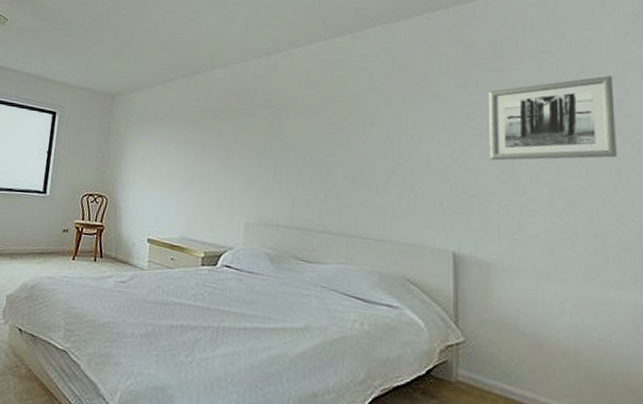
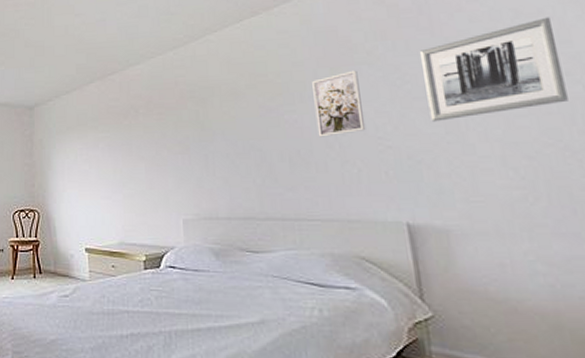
wall art: none [383,101,429,162] -> present [312,70,366,137]

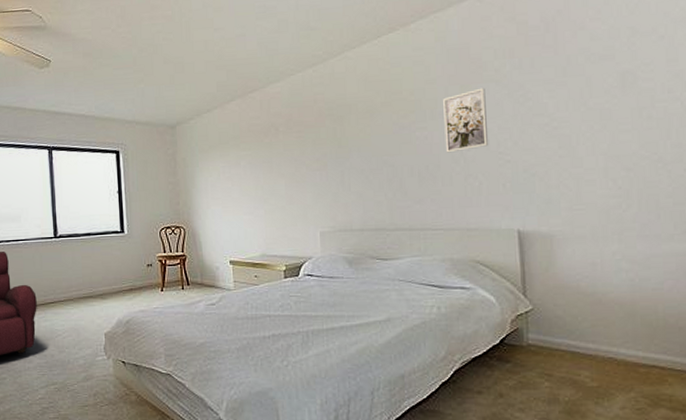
wall art: present [419,17,568,122] -> none [542,36,667,137]

